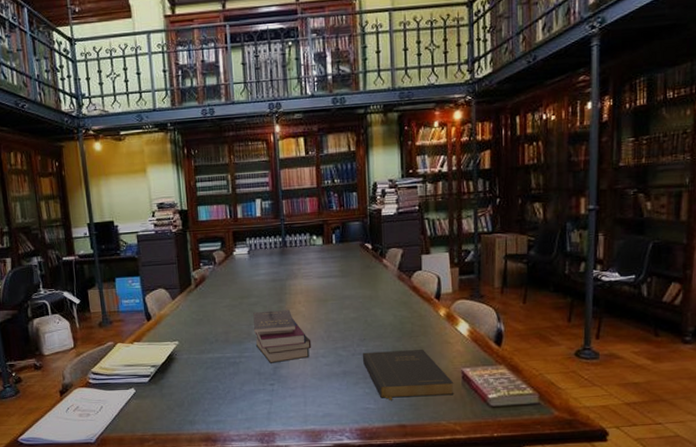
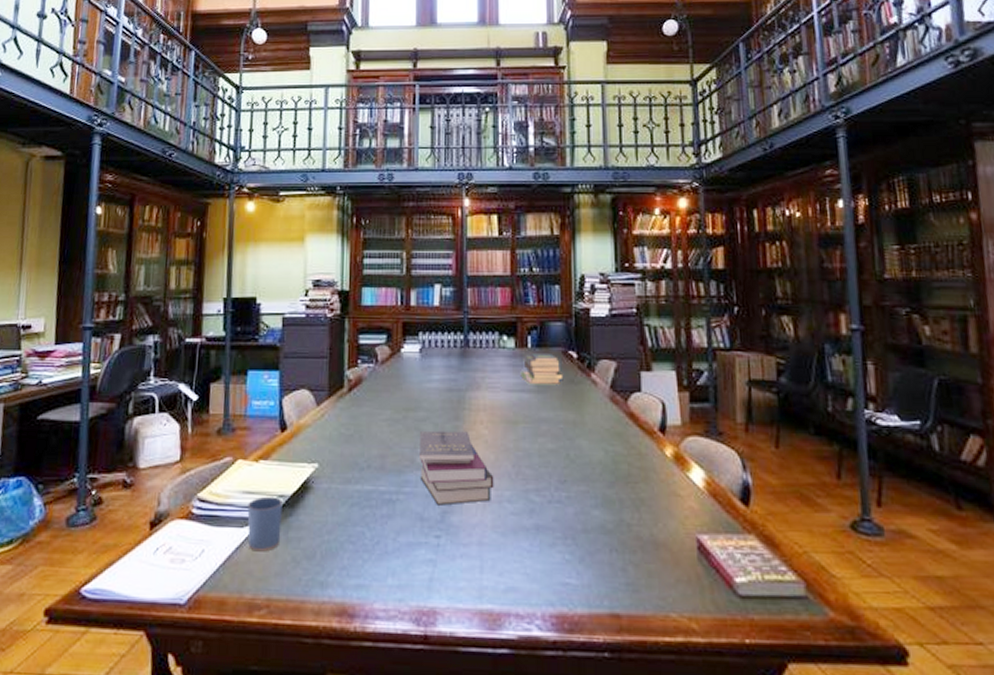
mug: none [130,367,157,405] -> present [247,496,283,552]
books: none [328,247,361,272] -> present [520,354,564,385]
book: present [362,350,454,400] -> none [561,500,688,575]

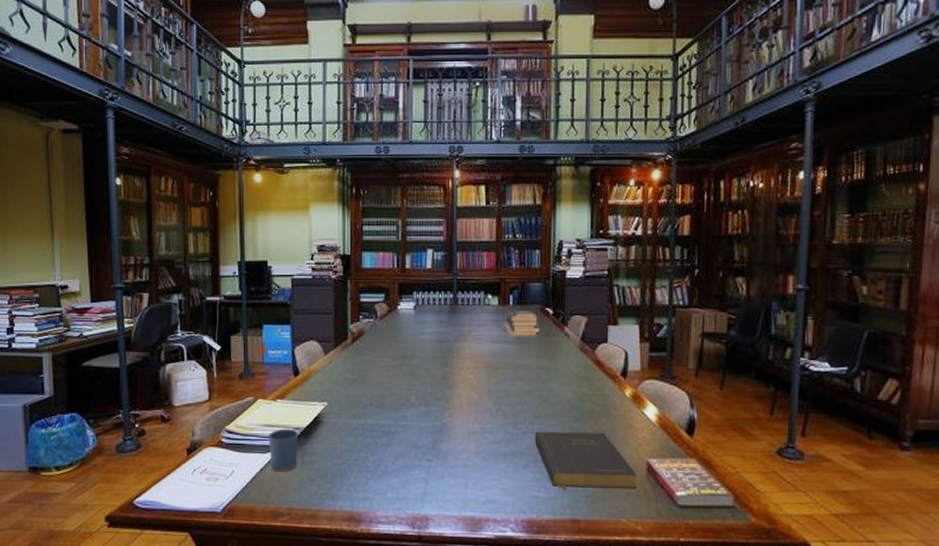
books: present [418,430,494,506] -> none [413,375,478,436]
book: none [561,500,688,575] -> present [534,431,638,490]

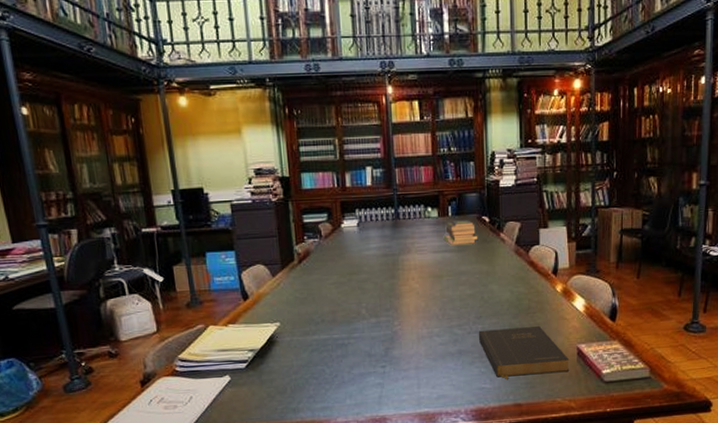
mug: present [269,428,298,472] -> none [224,351,256,393]

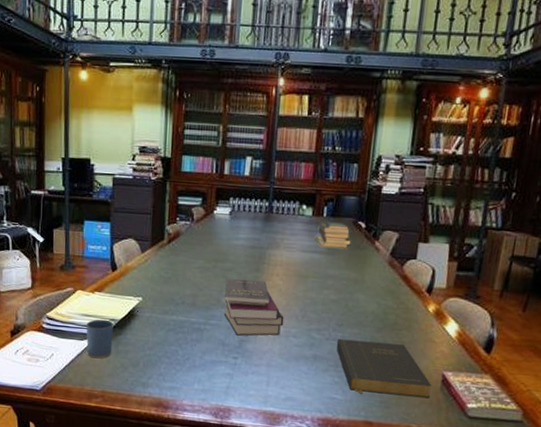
mug: none [224,351,256,393] -> present [86,319,114,359]
books: none [363,287,426,344] -> present [223,279,284,336]

